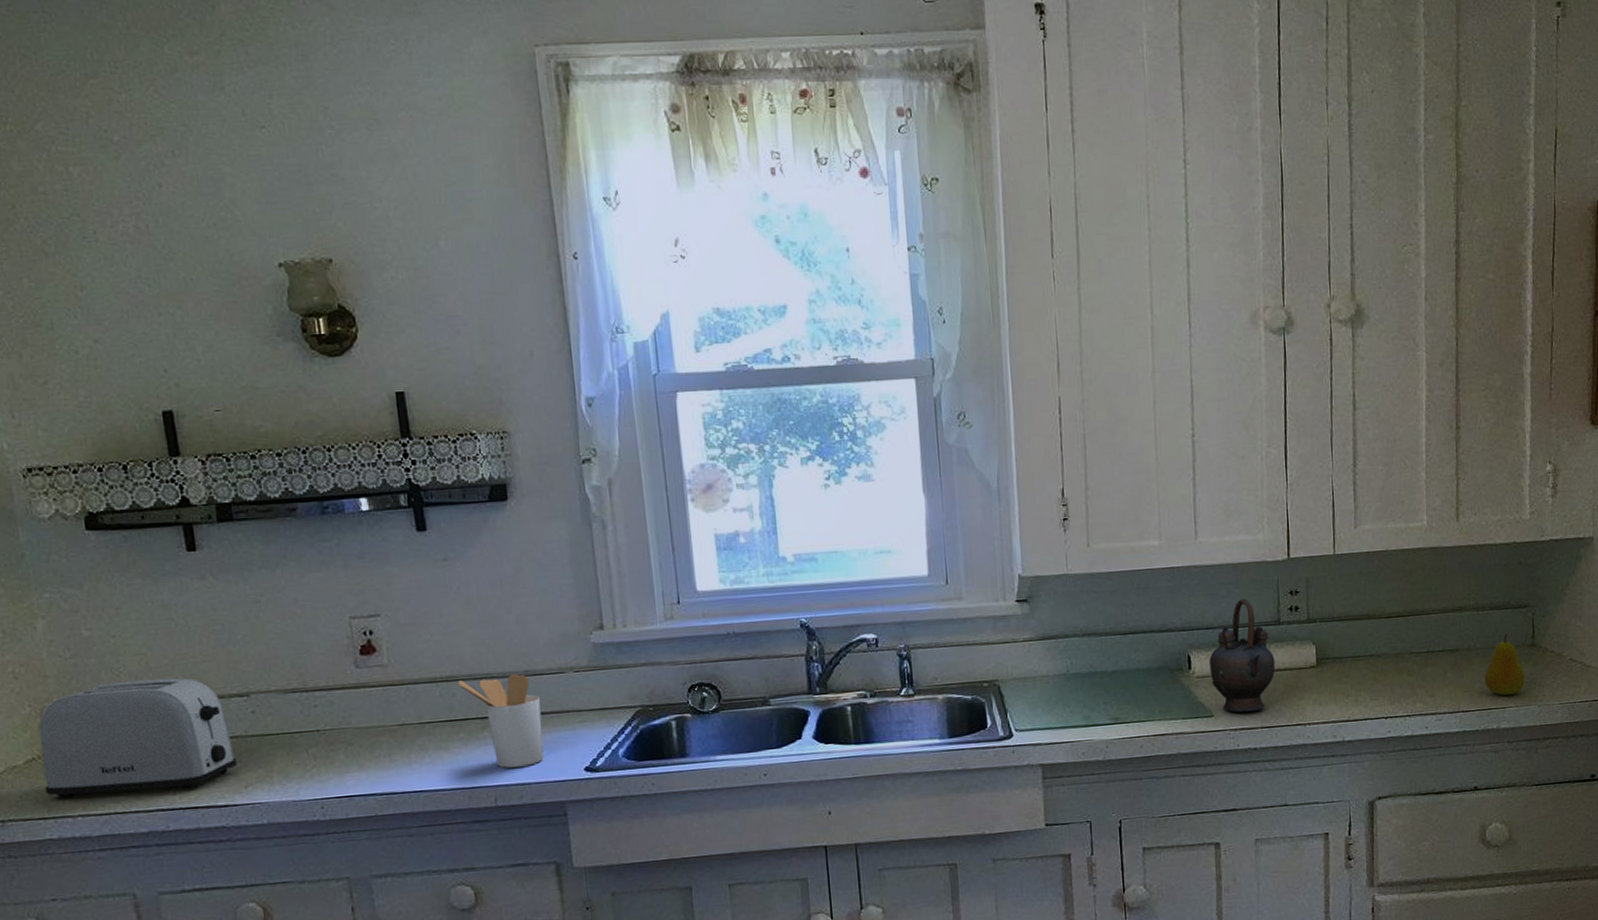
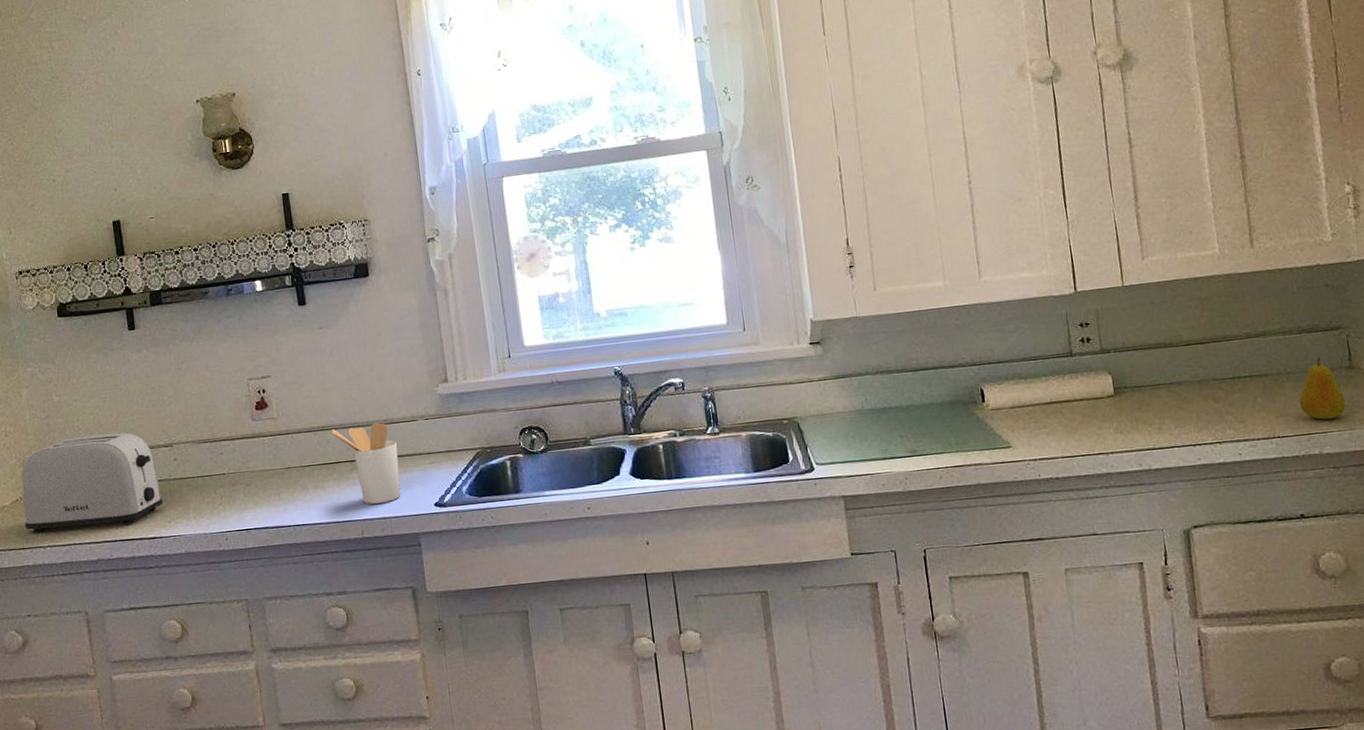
teapot: present [1209,598,1276,713] -> none [1002,332,1072,443]

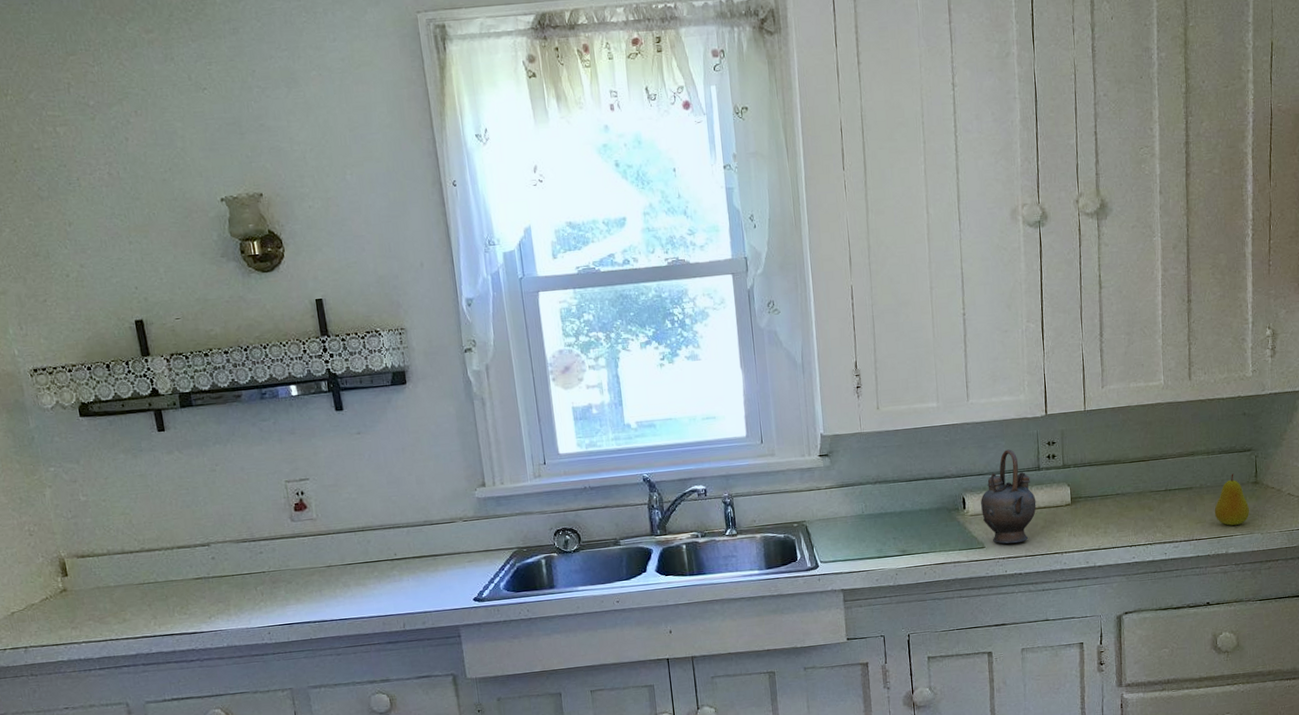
toaster: present [21,432,163,533] -> none [50,532,202,630]
utensil holder: present [331,422,401,504] -> none [371,523,441,600]
teapot: none [1002,332,1072,443] -> present [981,449,1037,544]

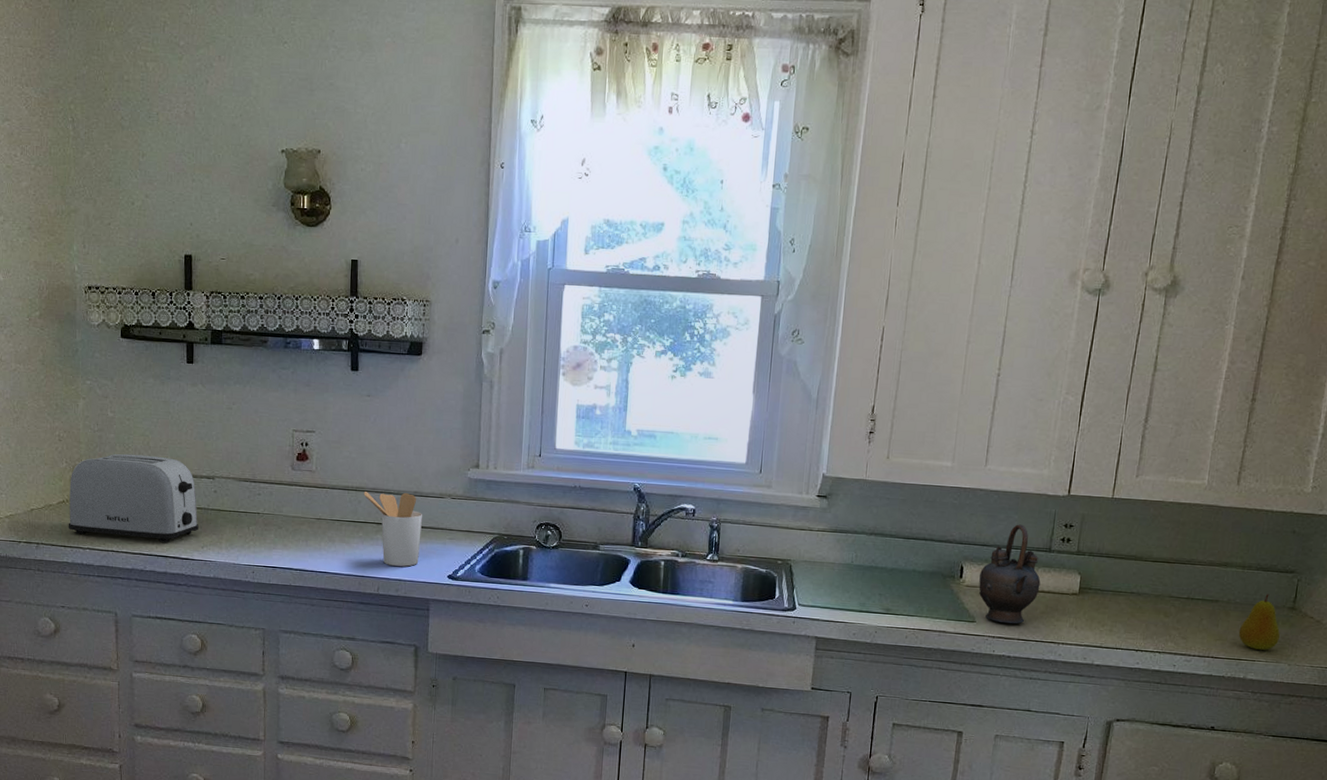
toaster: none [50,532,202,630] -> present [68,453,199,542]
utensil holder: none [371,523,441,600] -> present [363,492,422,567]

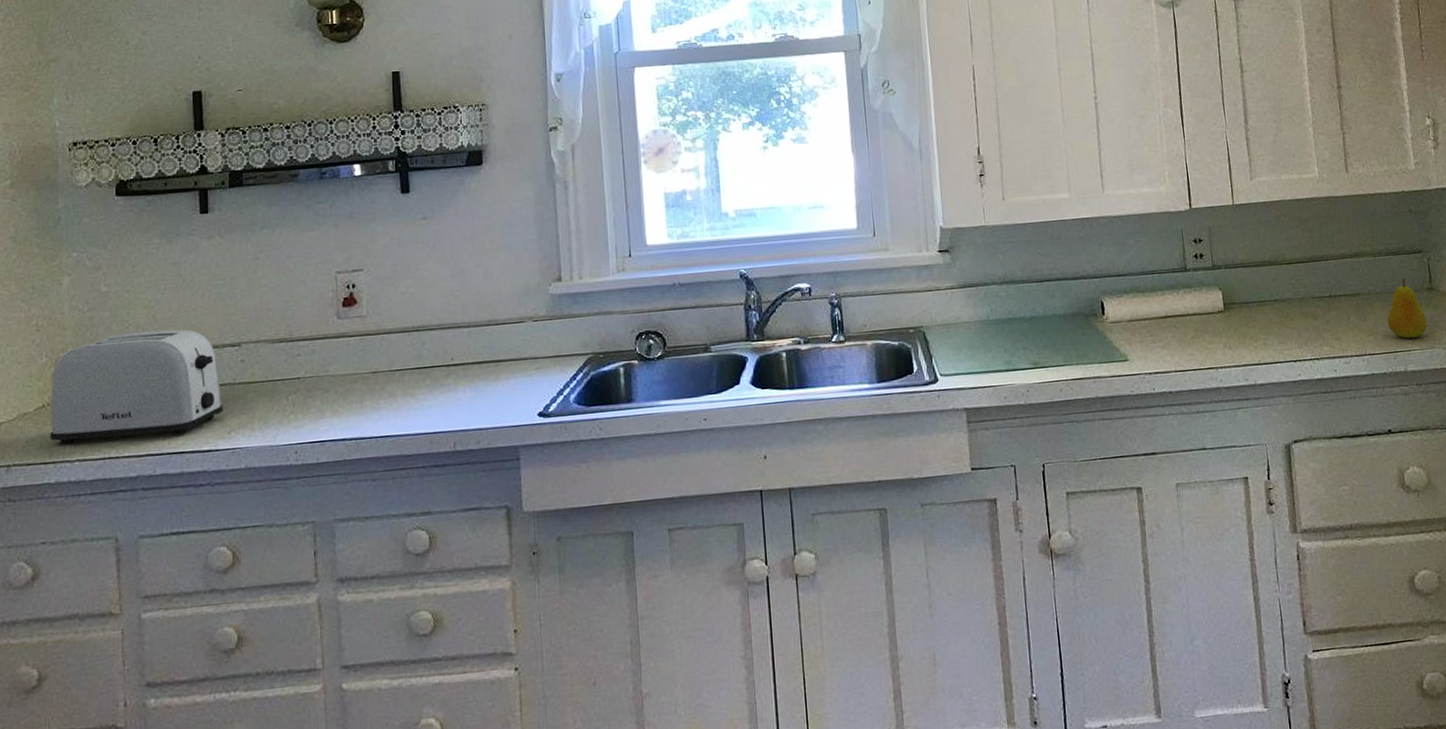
utensil holder: present [363,492,422,567] -> none [427,323,502,414]
teapot: present [978,524,1041,624] -> none [1121,247,1185,357]

